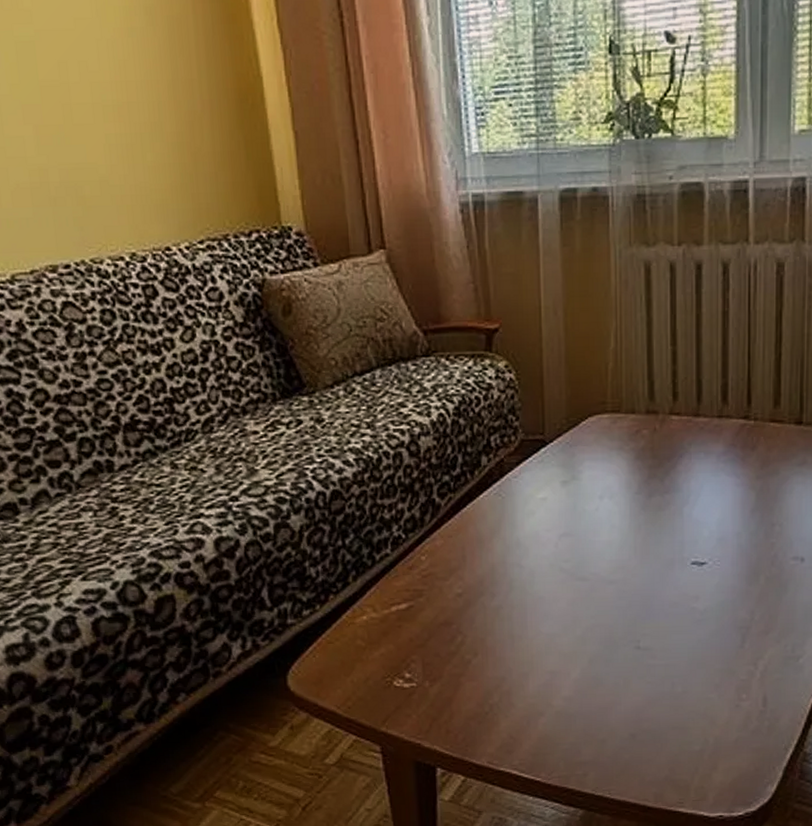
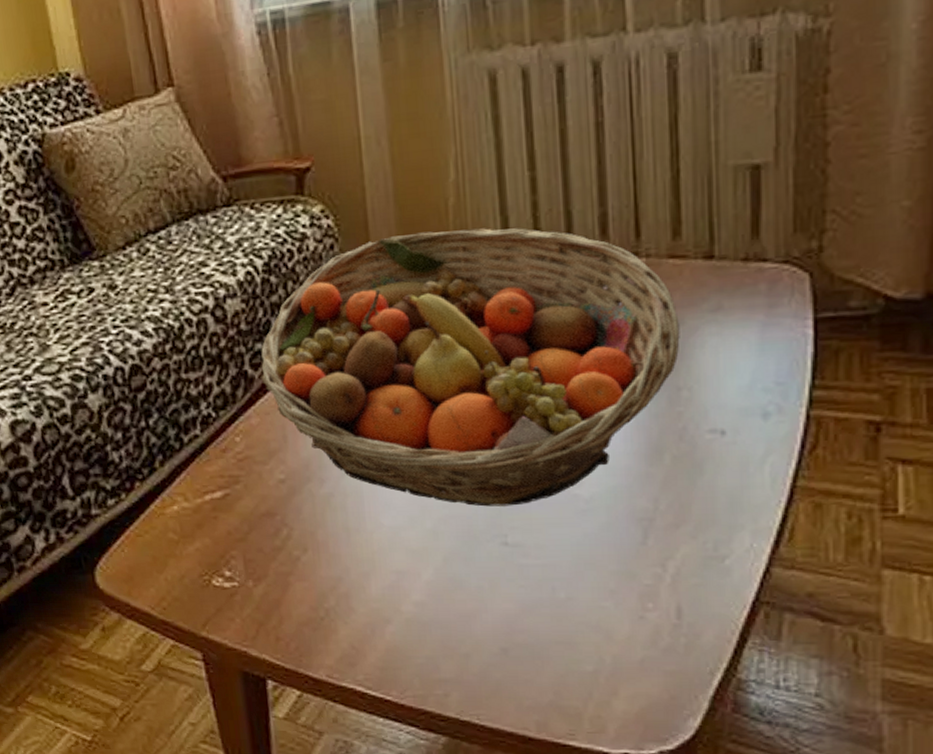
fruit basket: none [446,389,776,617] -> present [261,228,680,507]

